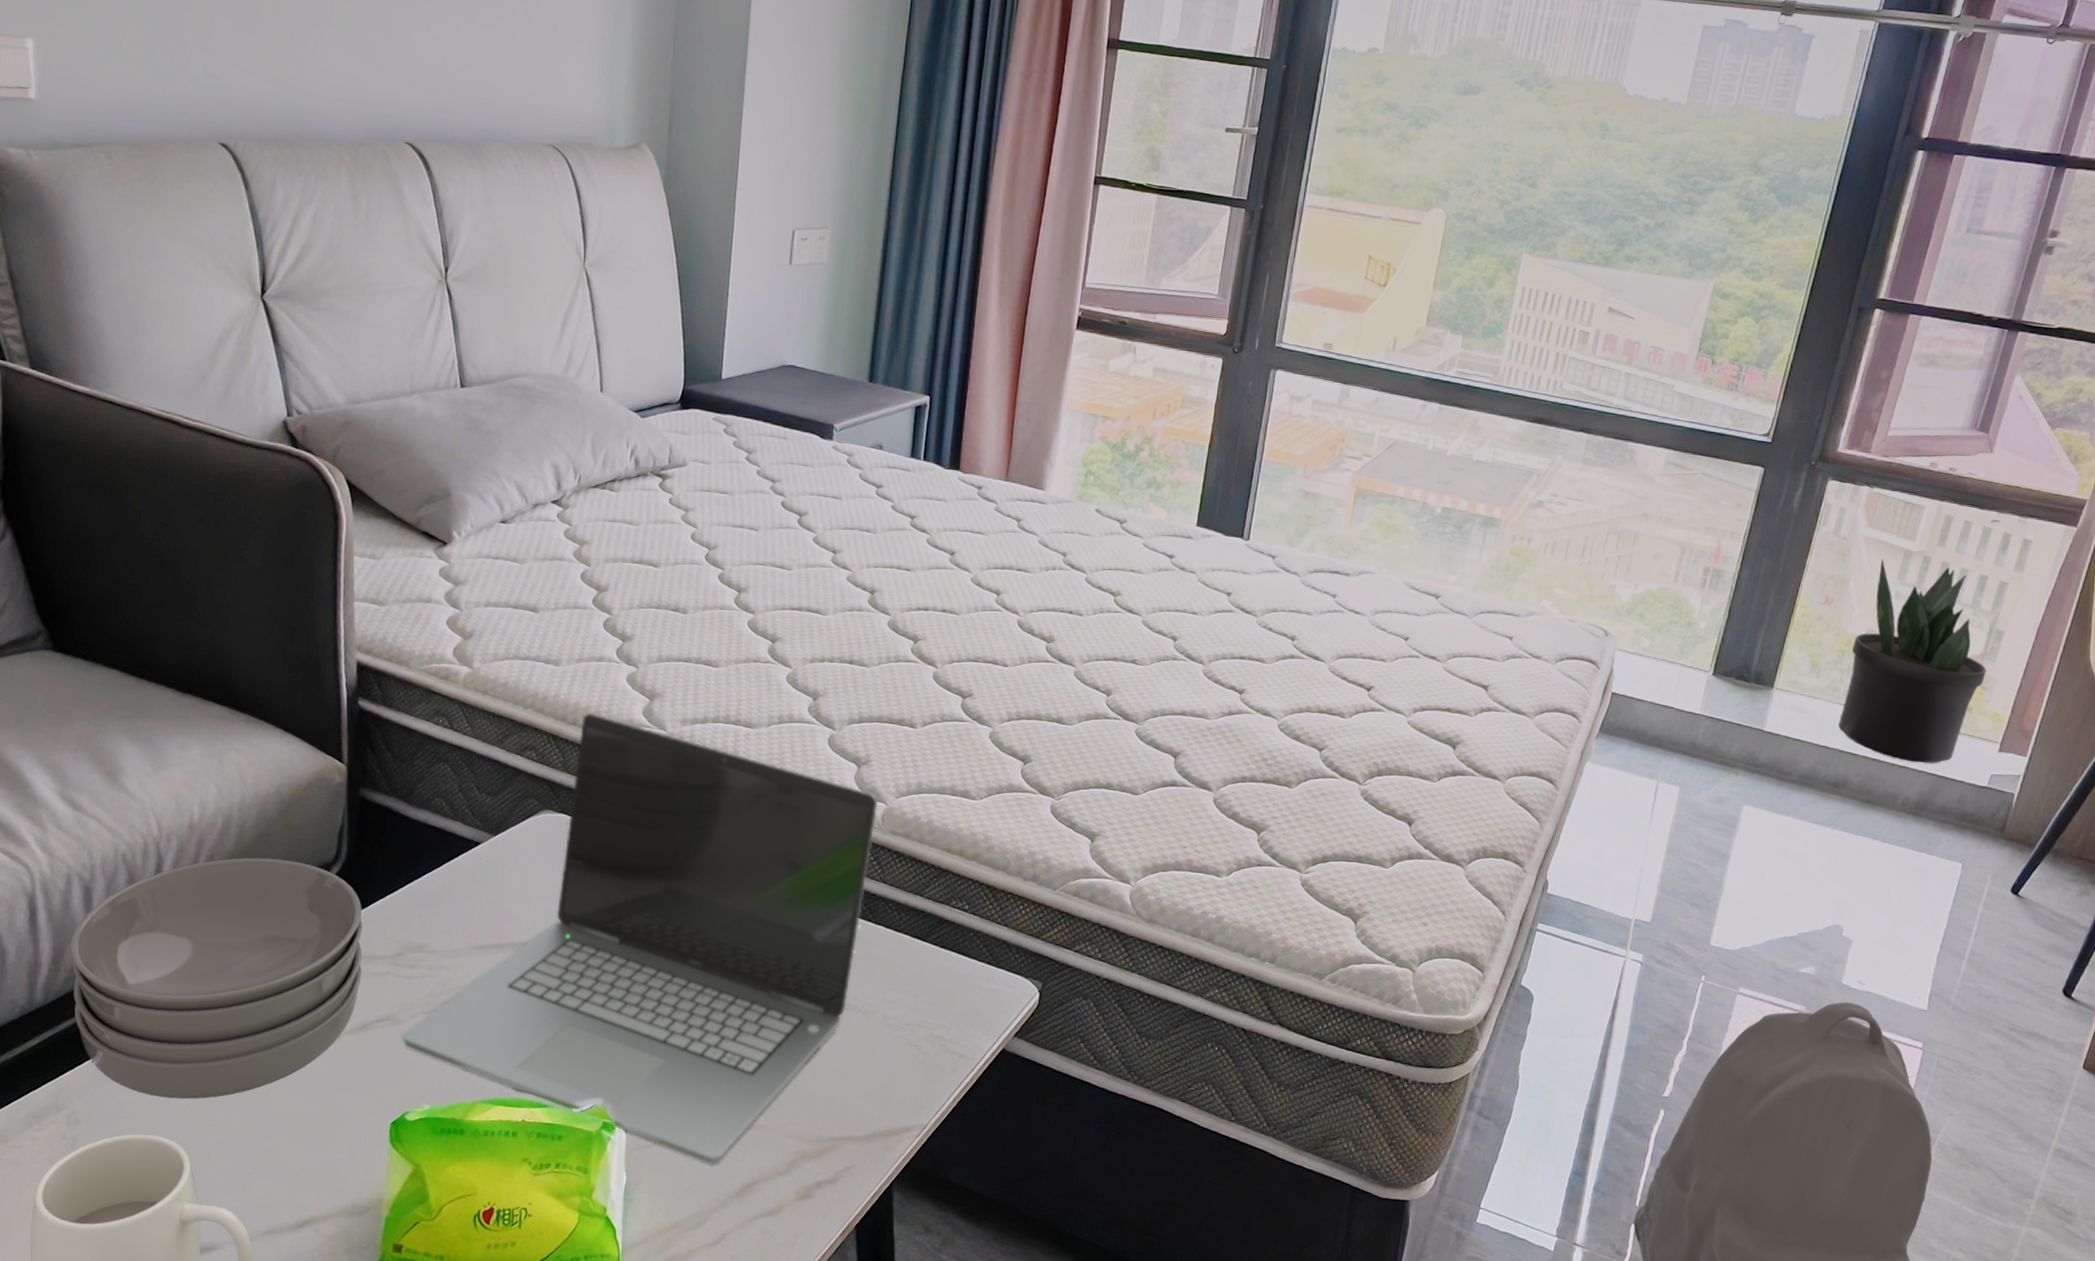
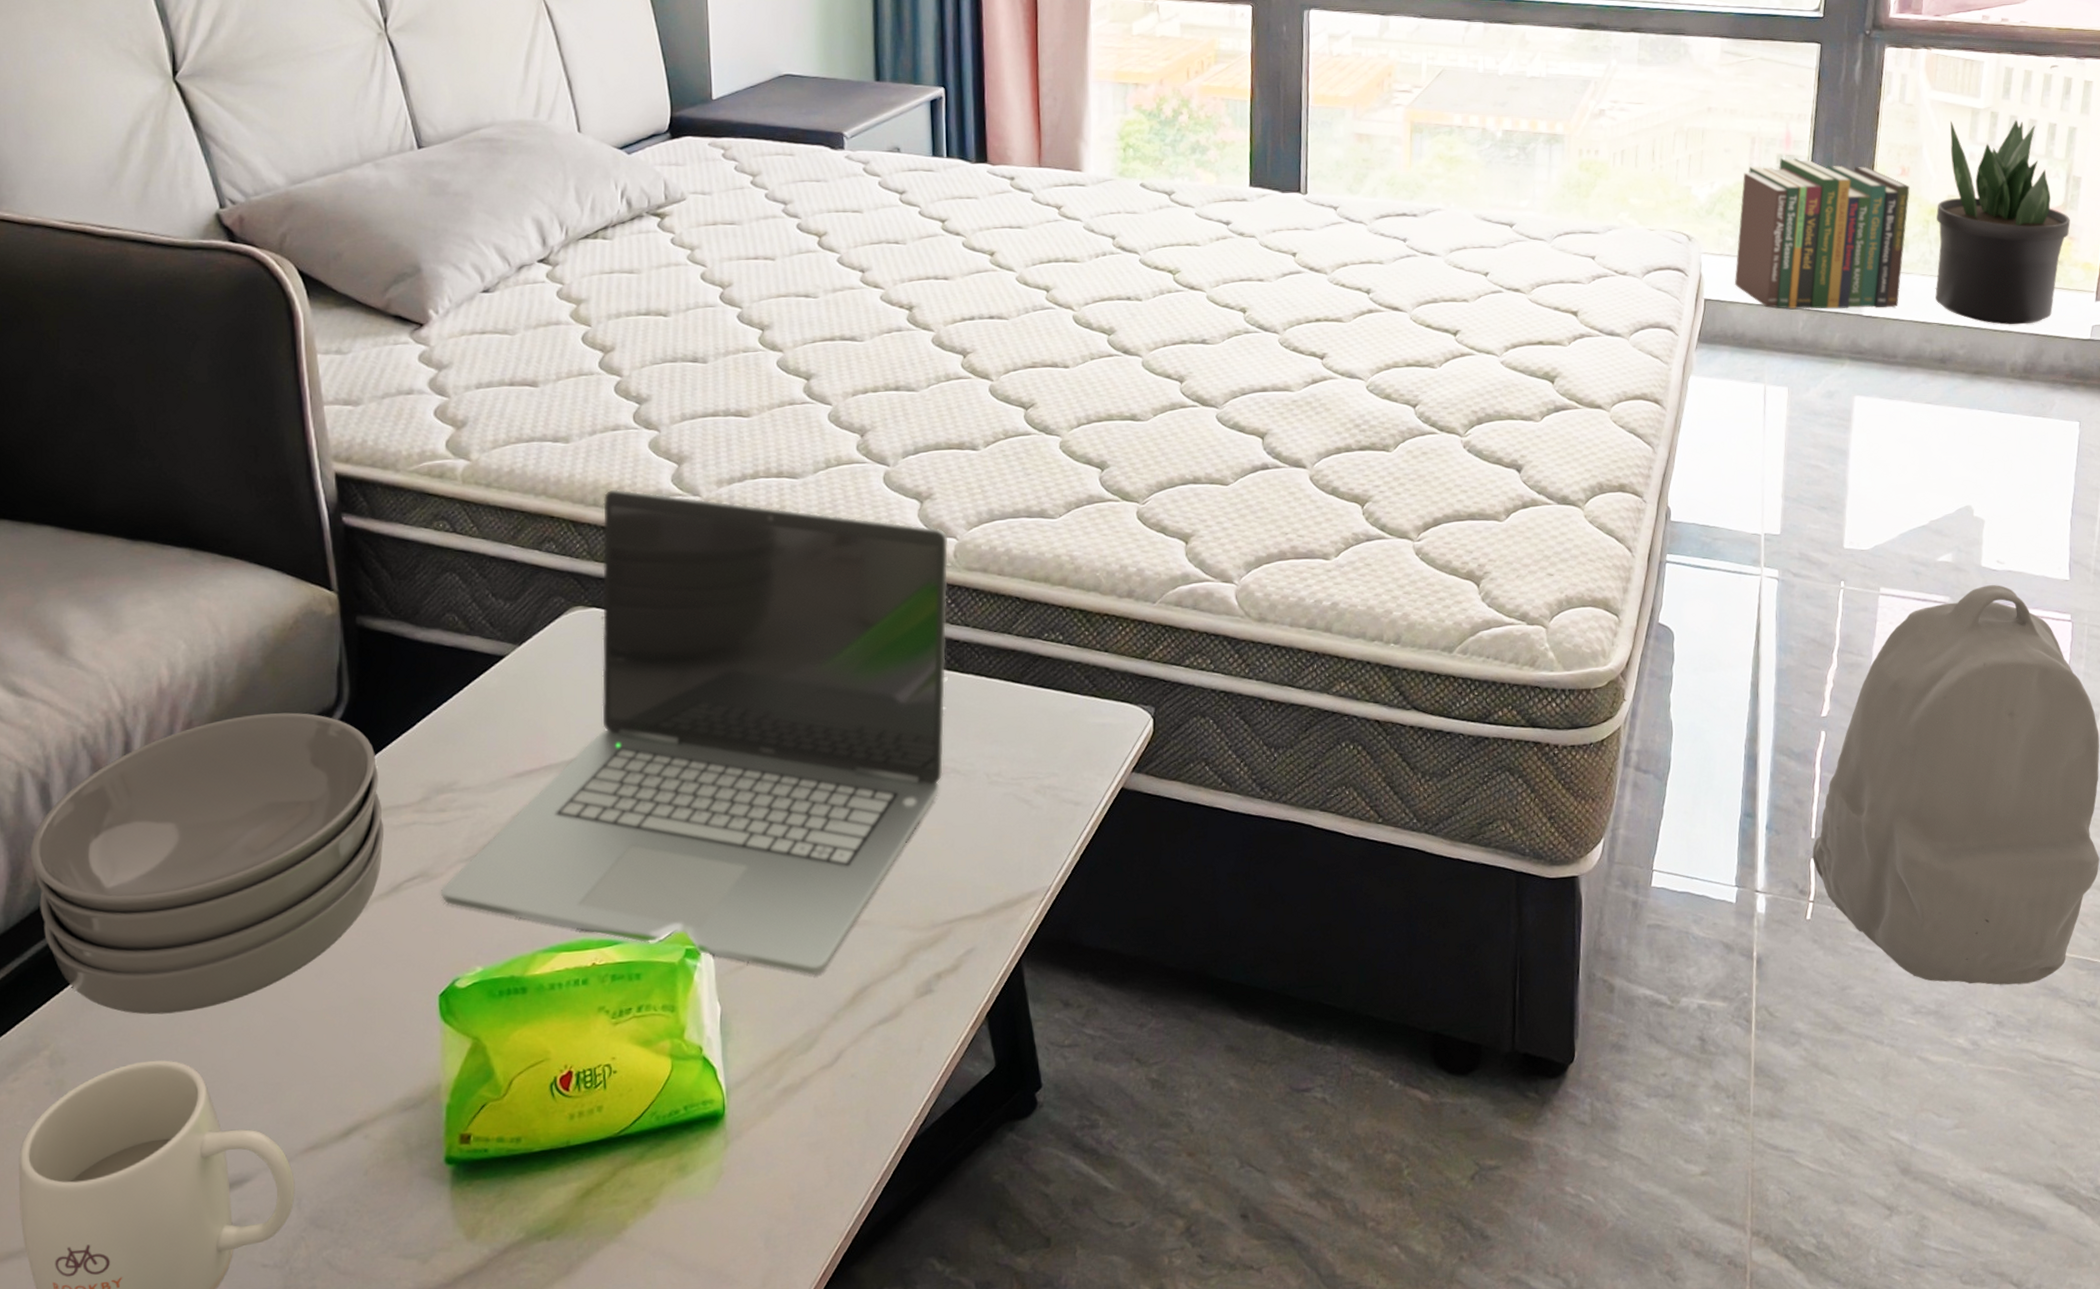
books: none [1643,571,1832,727] -> present [1734,158,1911,309]

